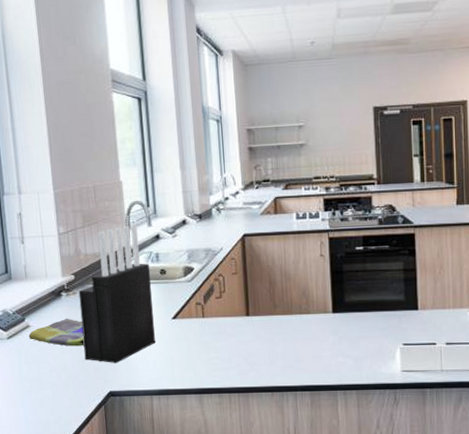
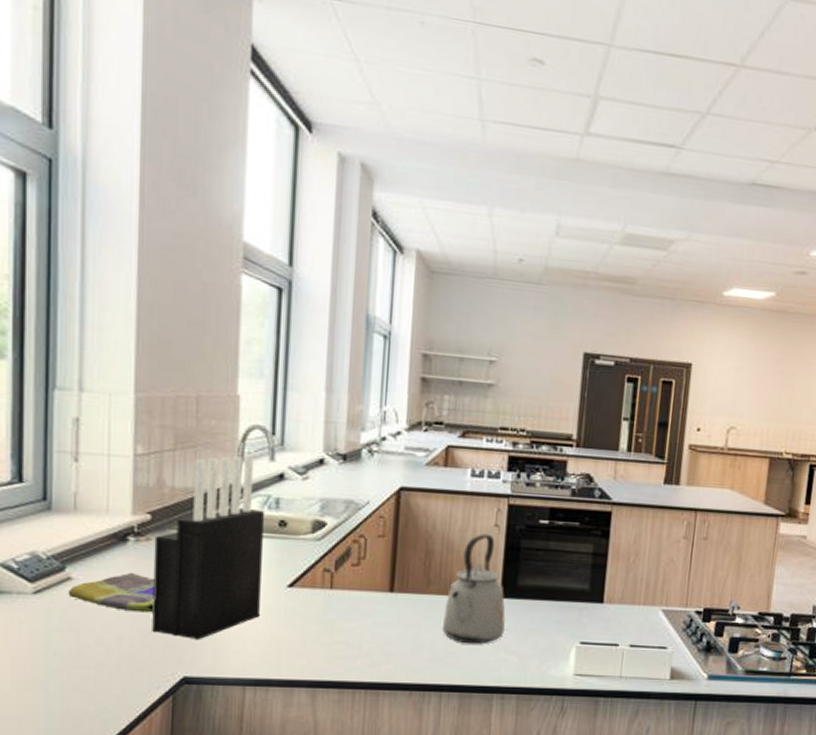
kettle: none [289,263,339,352] -> present [441,534,506,644]

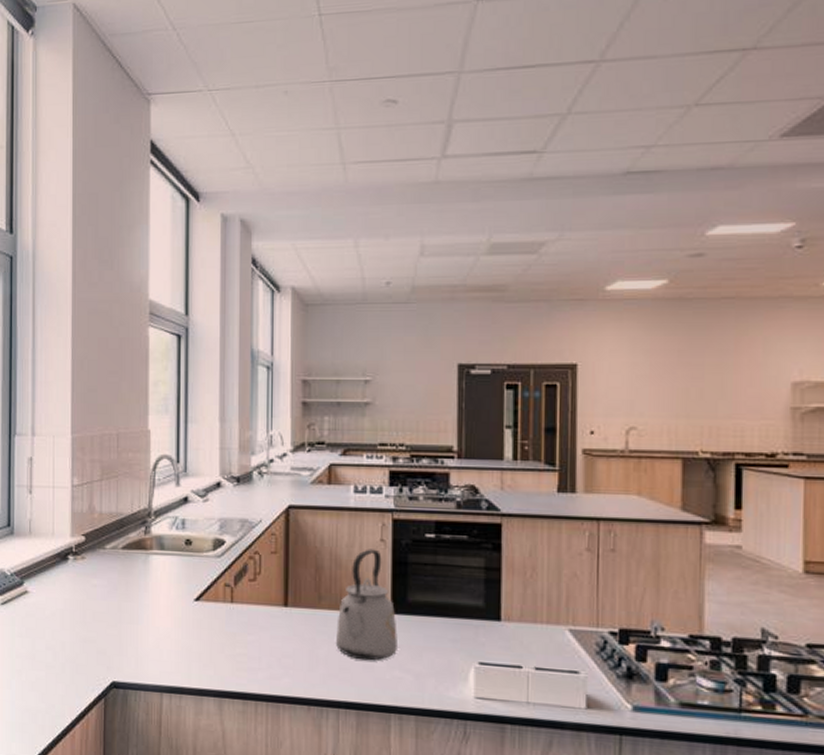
dish towel: present [68,572,155,613] -> none [25,586,89,623]
knife block: present [152,454,265,640] -> none [87,481,174,649]

